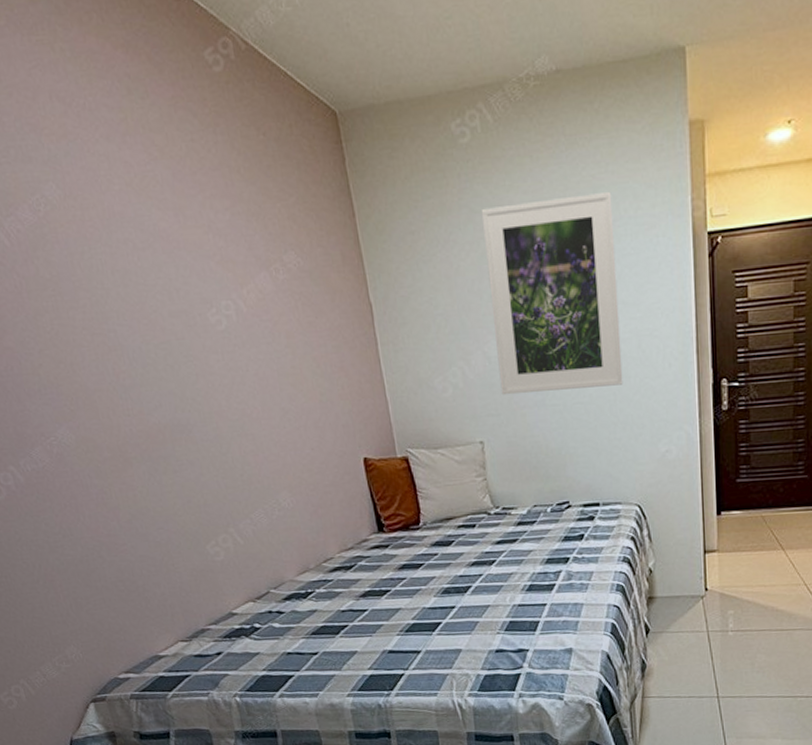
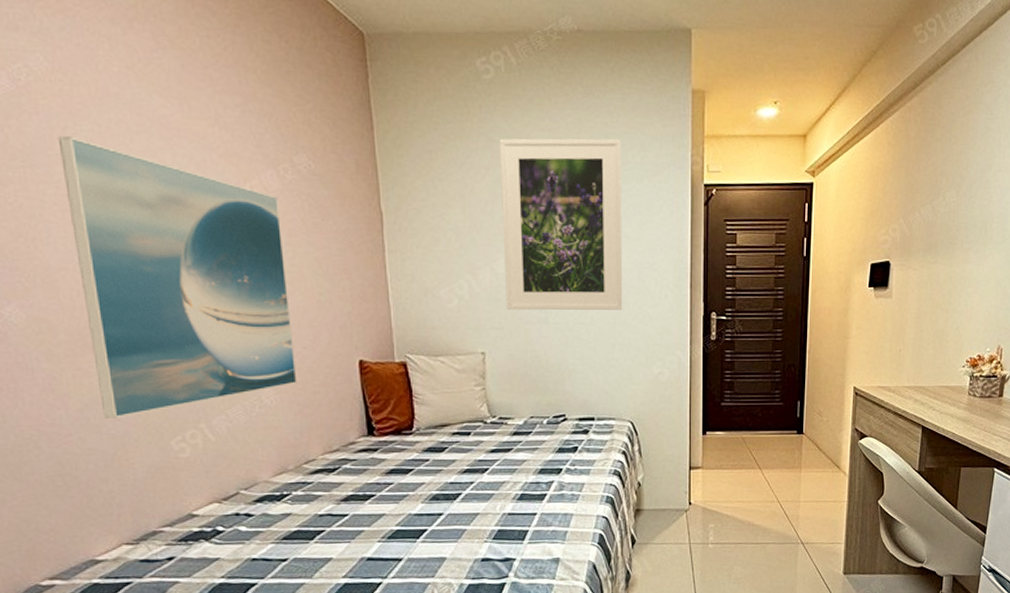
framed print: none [78,261,310,528] -> present [57,136,298,419]

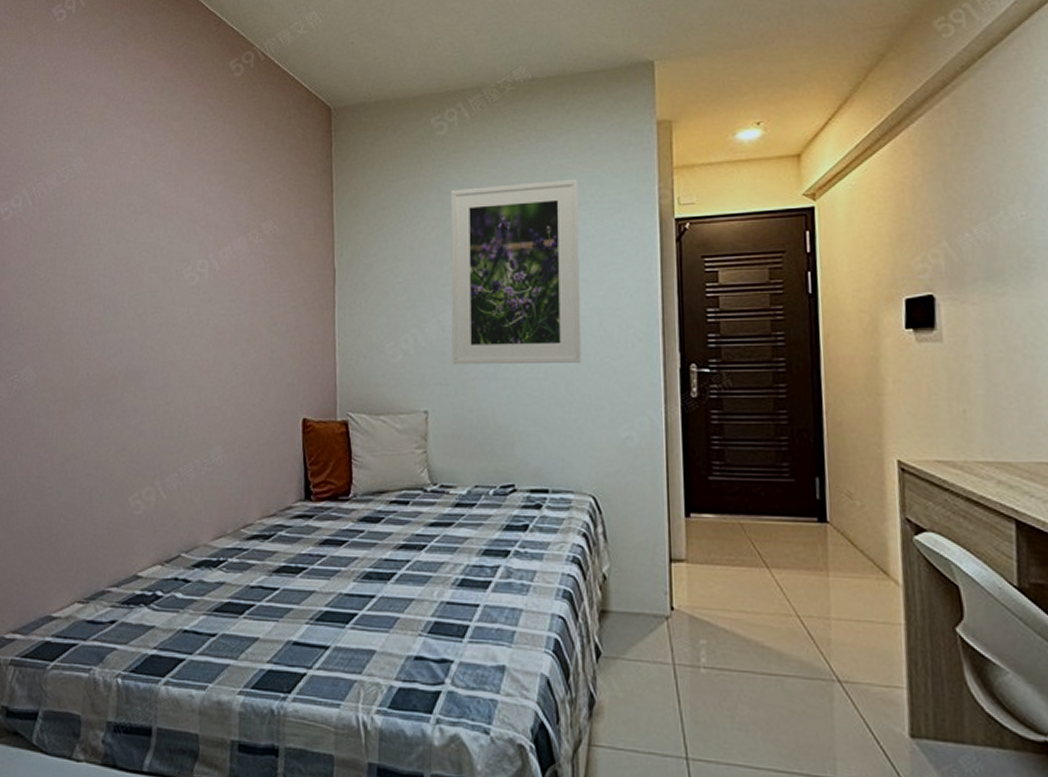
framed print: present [57,136,298,419] -> none [79,220,246,473]

